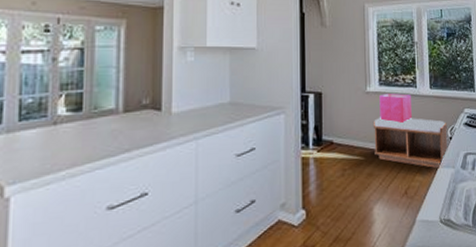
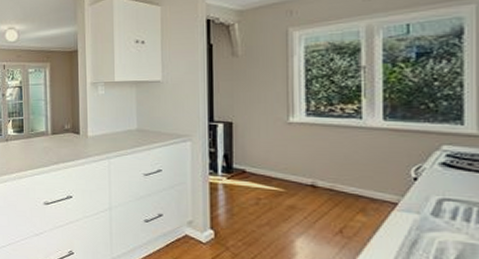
bench: present [372,117,447,169] -> none [296,149,410,212]
storage bin: present [379,93,412,123] -> none [306,125,353,157]

